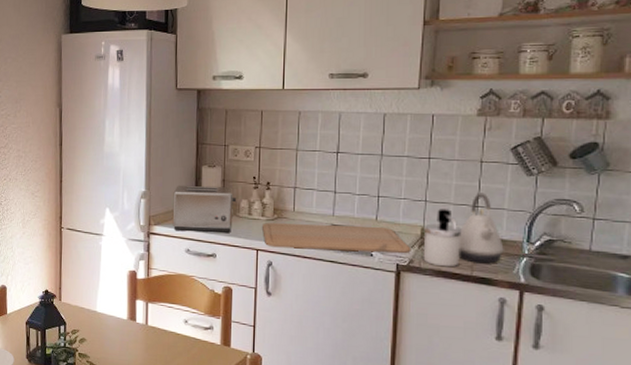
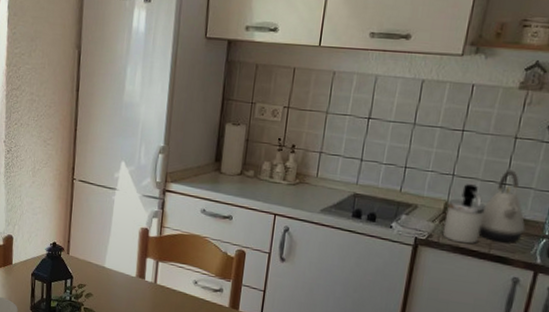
toaster: present [172,185,237,233] -> none [190,141,260,195]
chopping board: present [262,223,411,254] -> none [282,187,432,228]

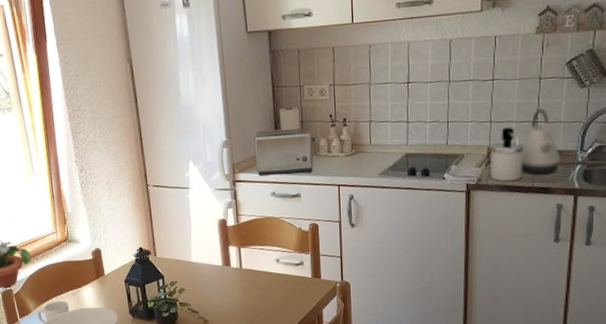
toaster: none [190,141,260,195] -> present [254,126,316,176]

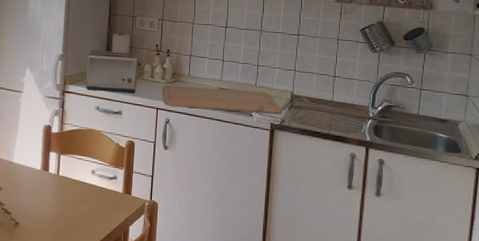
chopping board: none [342,150,479,182] -> present [162,85,283,115]
soap dispenser: present [489,127,525,182] -> none [292,77,324,127]
kettle: present [521,108,561,175] -> none [319,65,354,124]

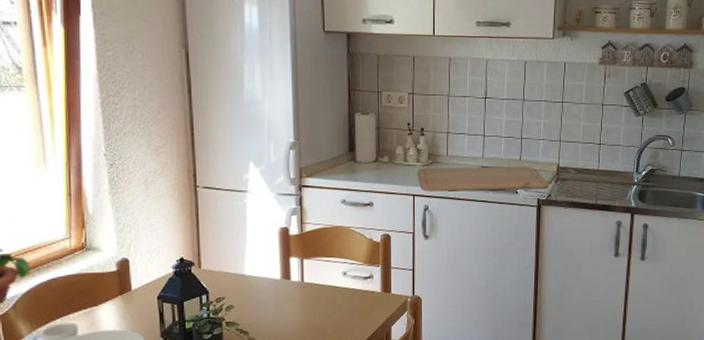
toaster: present [85,49,142,93] -> none [325,133,392,182]

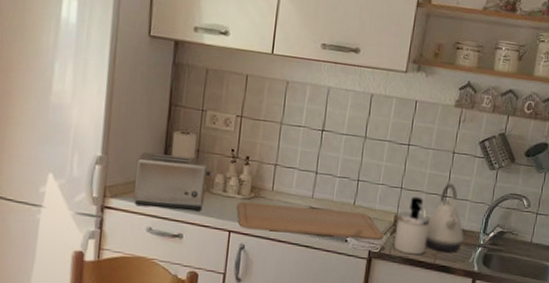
toaster: none [325,133,392,182] -> present [133,151,212,211]
soap dispenser: none [559,147,590,199] -> present [393,197,432,255]
kettle: none [586,132,620,193] -> present [425,183,464,253]

